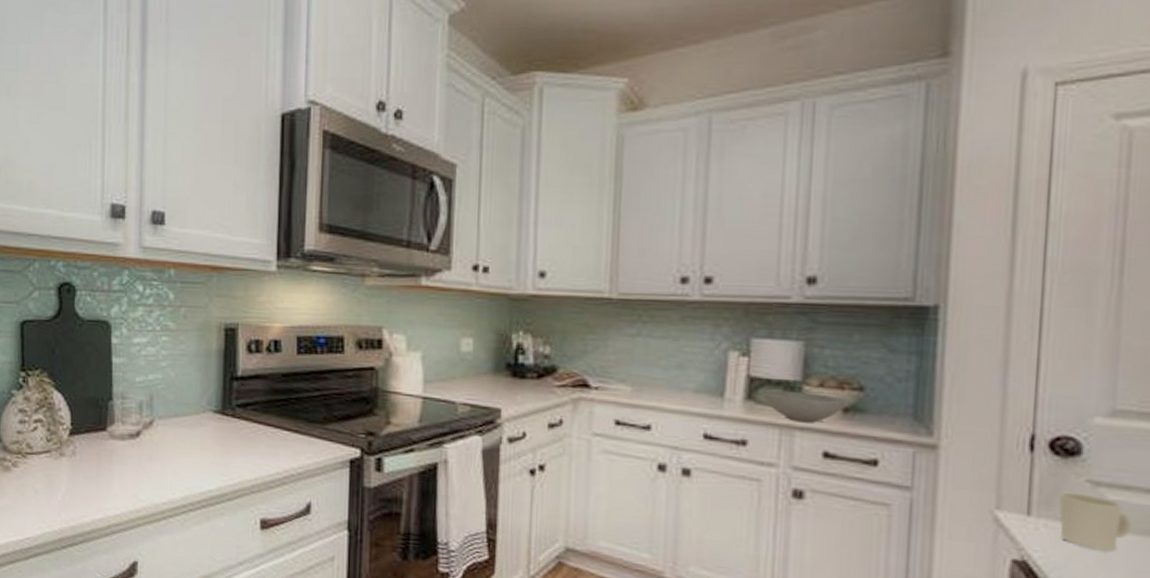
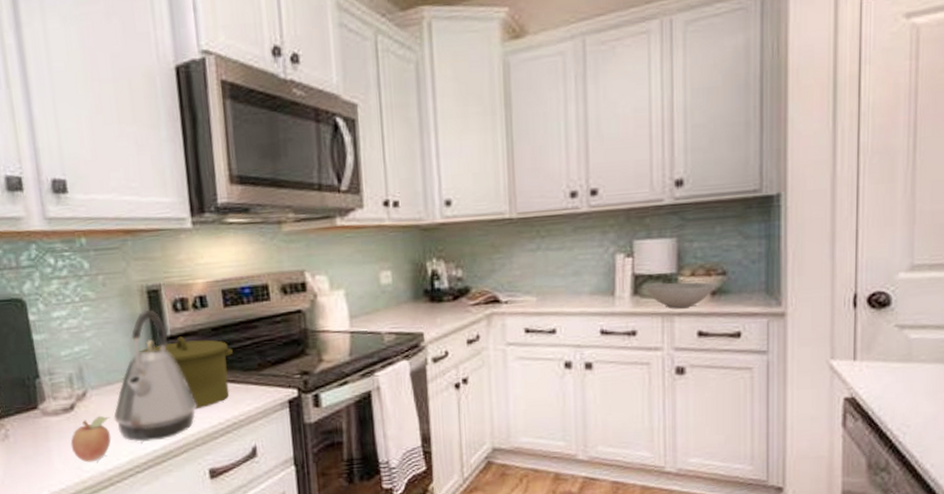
fruit: none [131,446,172,493] -> present [70,415,111,463]
kettle: none [175,347,257,481] -> present [113,309,196,442]
cooking pot: none [207,378,300,455] -> present [138,336,233,410]
mug: present [1059,492,1131,552] -> none [876,336,927,380]

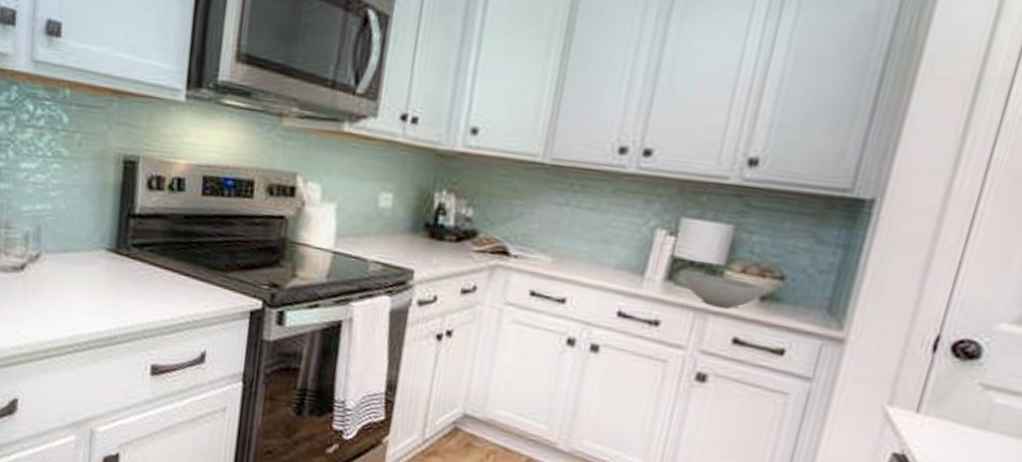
fruit: present [70,415,111,463] -> none [13,282,59,330]
kettle: present [113,309,196,442] -> none [63,180,152,323]
cooking pot: present [138,336,233,410] -> none [101,217,202,299]

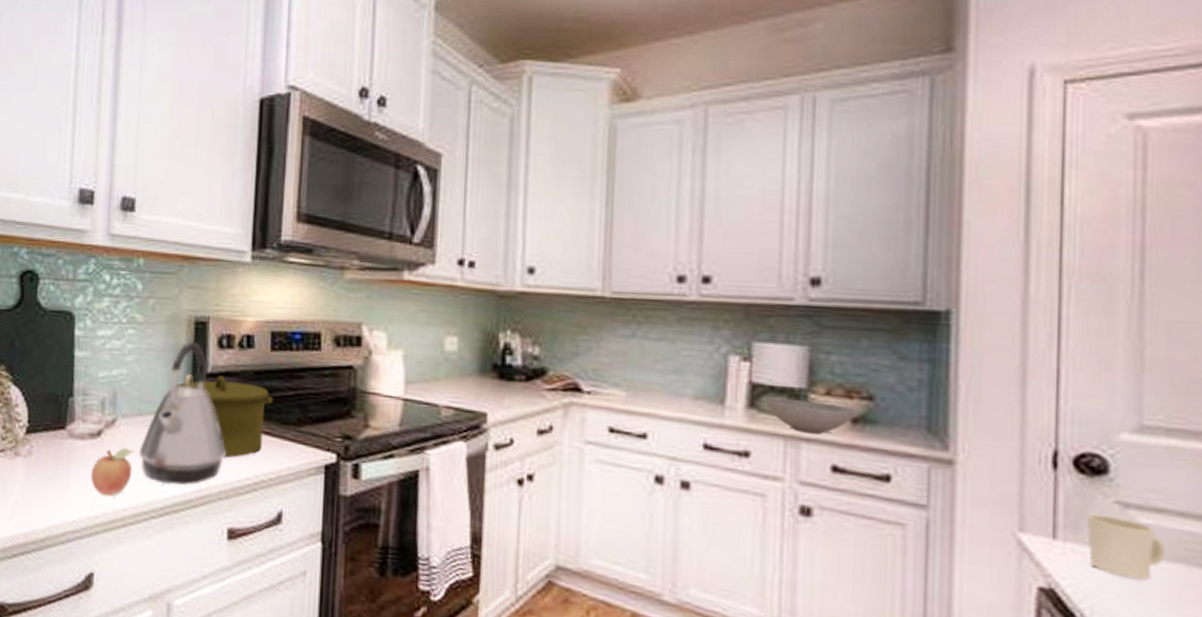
fruit: none [13,282,59,330] -> present [90,447,135,498]
kettle: none [63,180,152,323] -> present [138,341,226,486]
cooking pot: none [101,217,202,299] -> present [175,375,273,459]
mug: none [942,392,1012,451] -> present [1087,513,1165,580]

